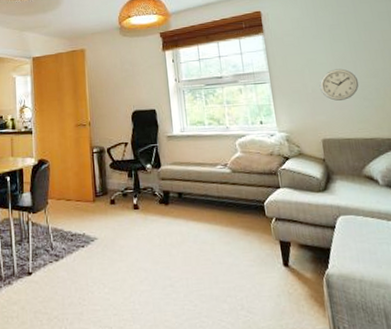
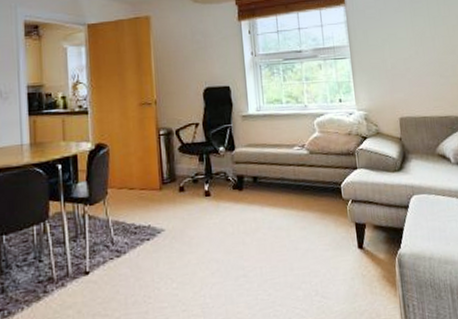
wall clock: present [319,68,359,101] -> none [398,44,437,78]

